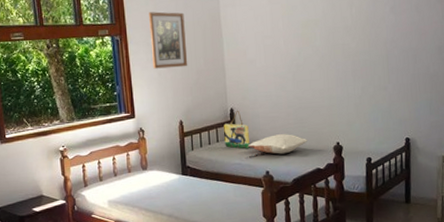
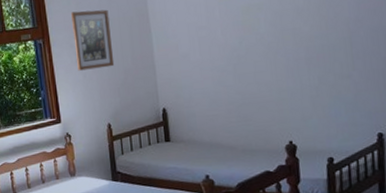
home sign: present [224,110,250,149] -> none [156,109,186,152]
pillow: present [247,134,307,155] -> none [183,133,253,157]

